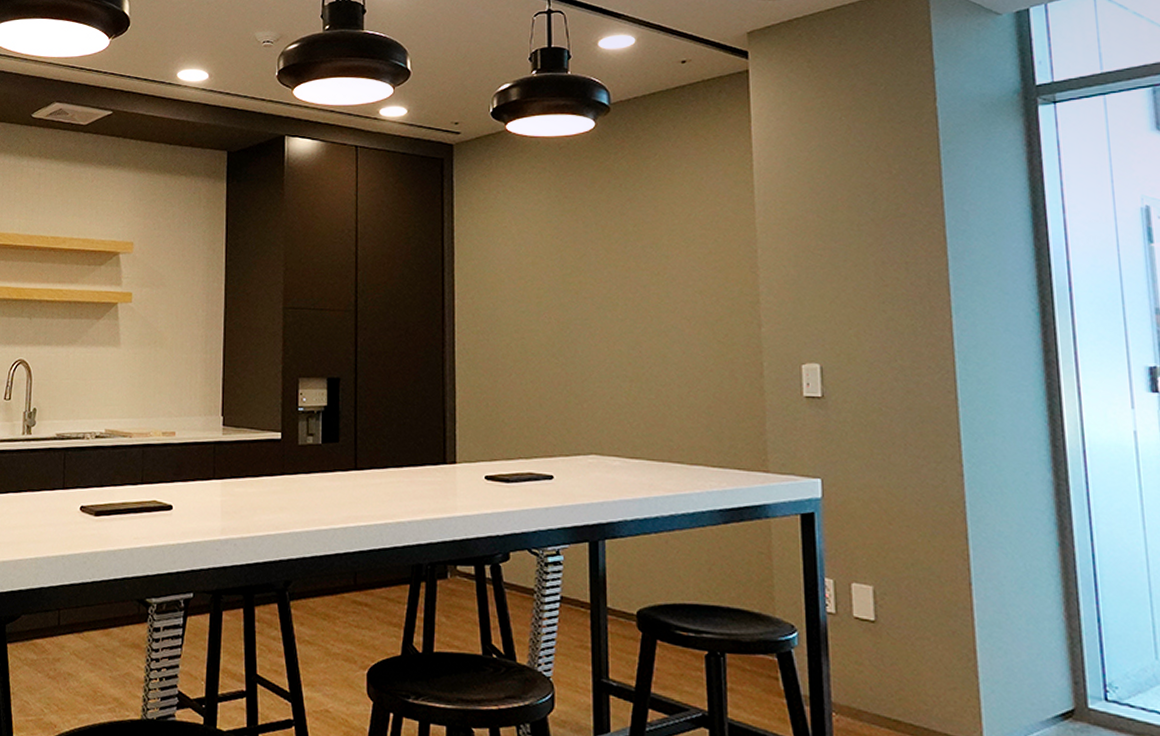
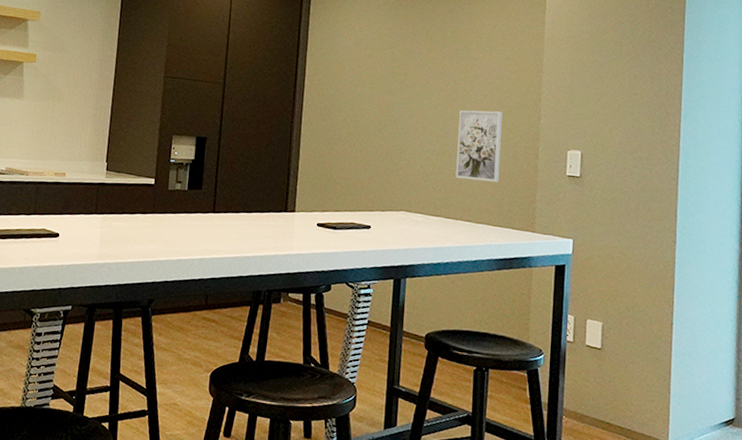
wall art: none [653,320,715,411] -> present [455,110,502,183]

